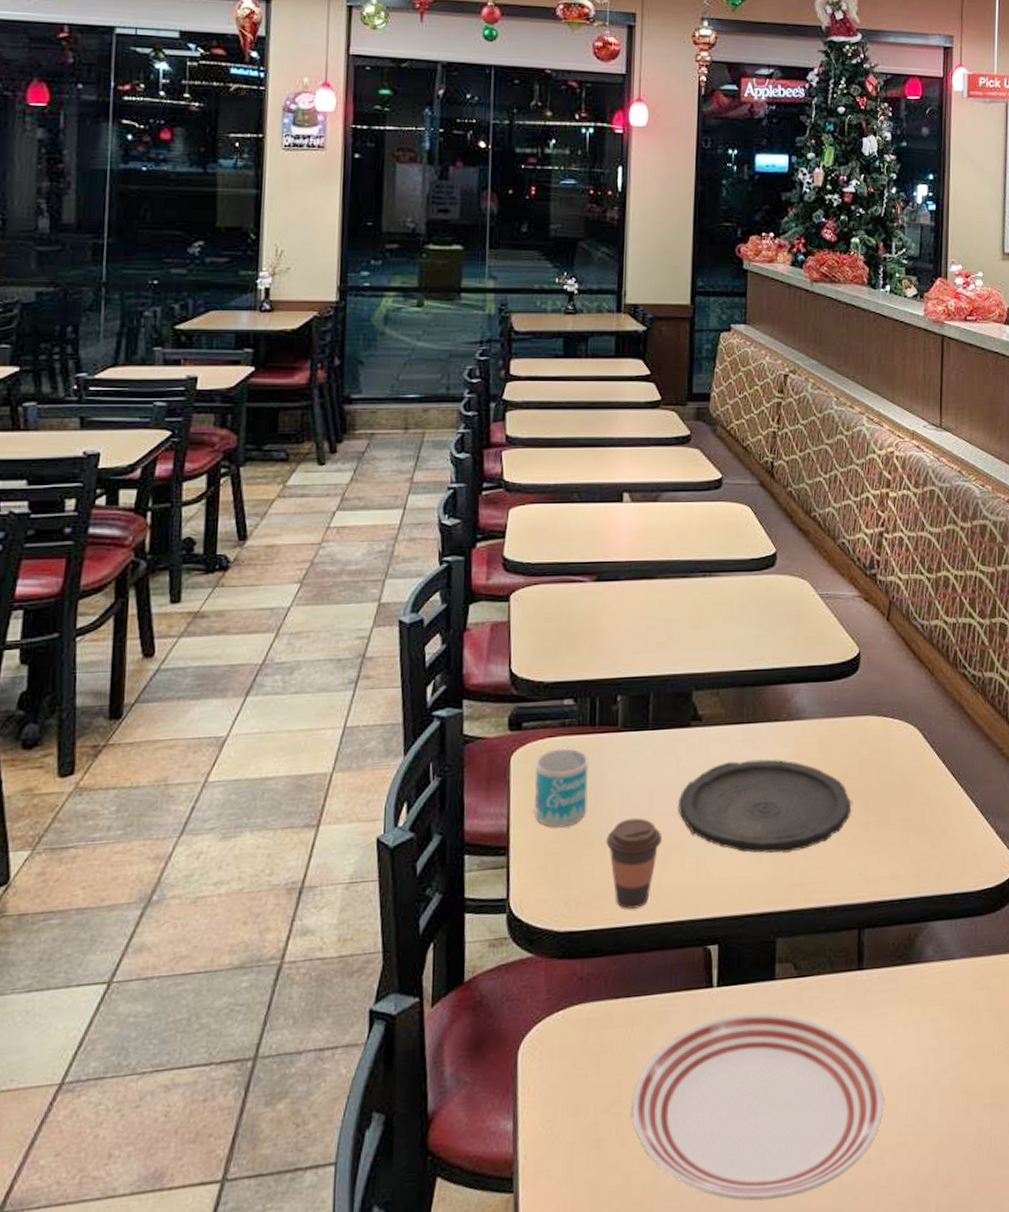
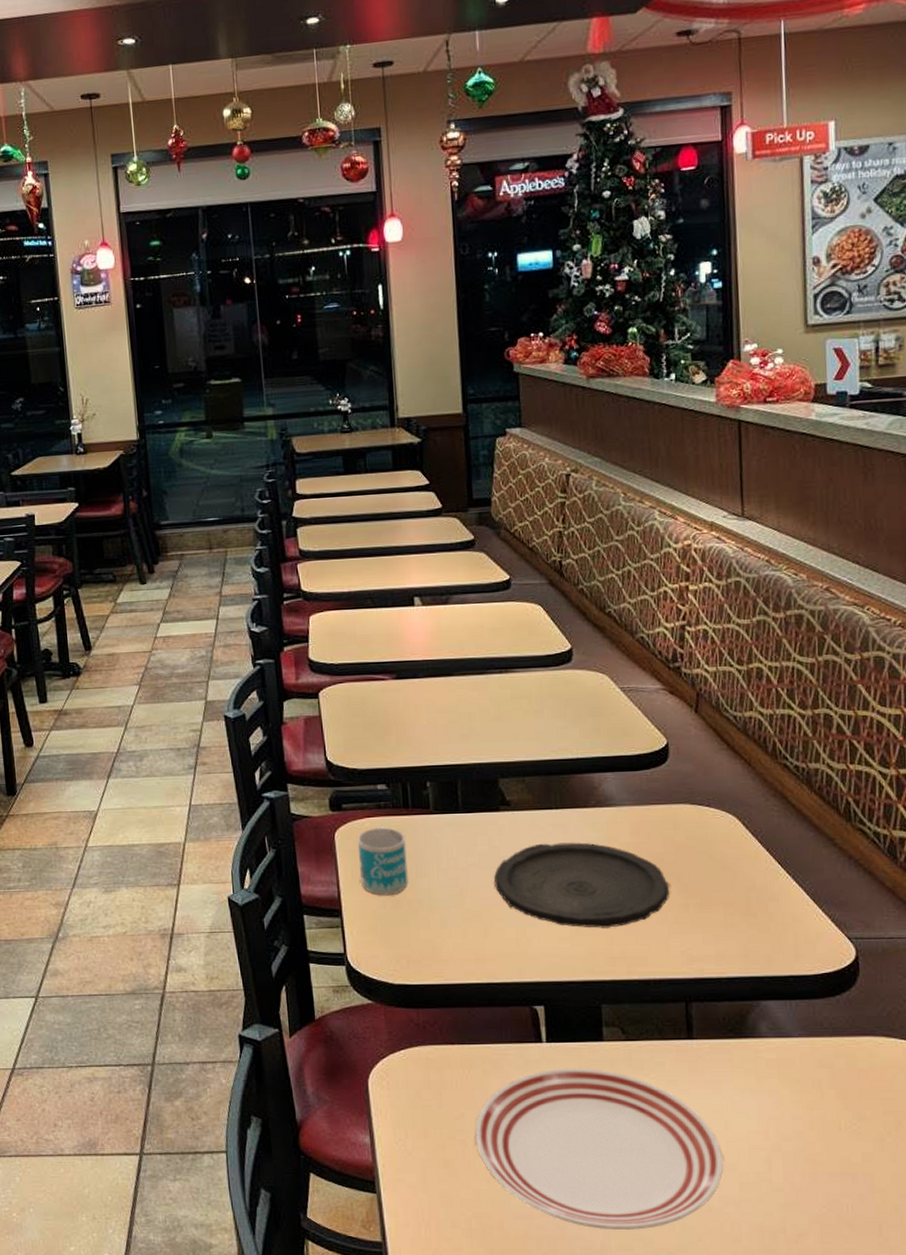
coffee cup: present [606,818,663,909] -> none [429,890,482,969]

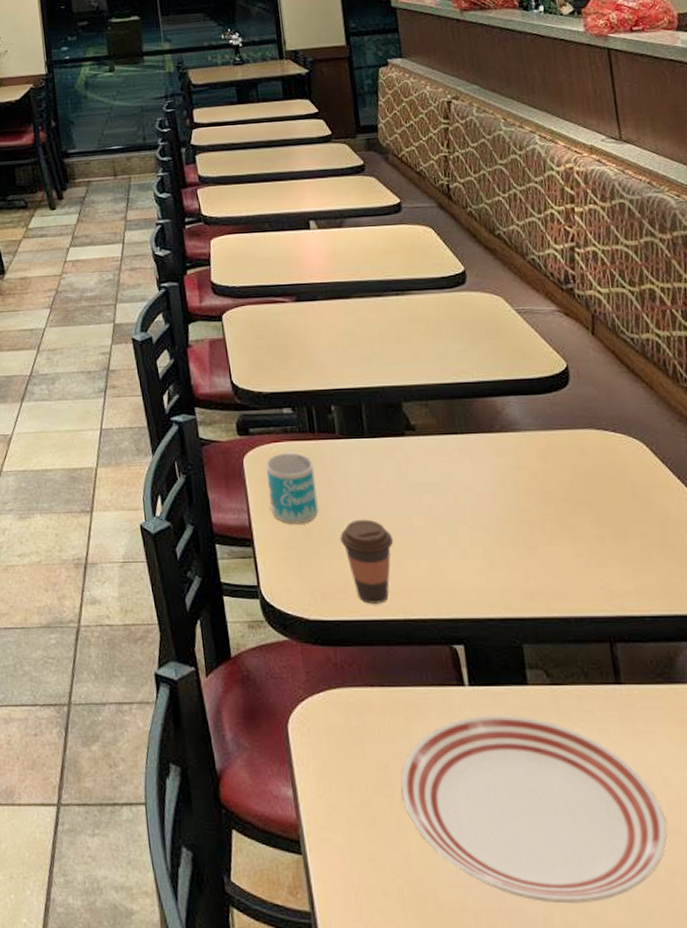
coffee cup: none [429,890,482,969] -> present [340,519,394,604]
plate: present [494,842,670,928] -> none [404,469,583,561]

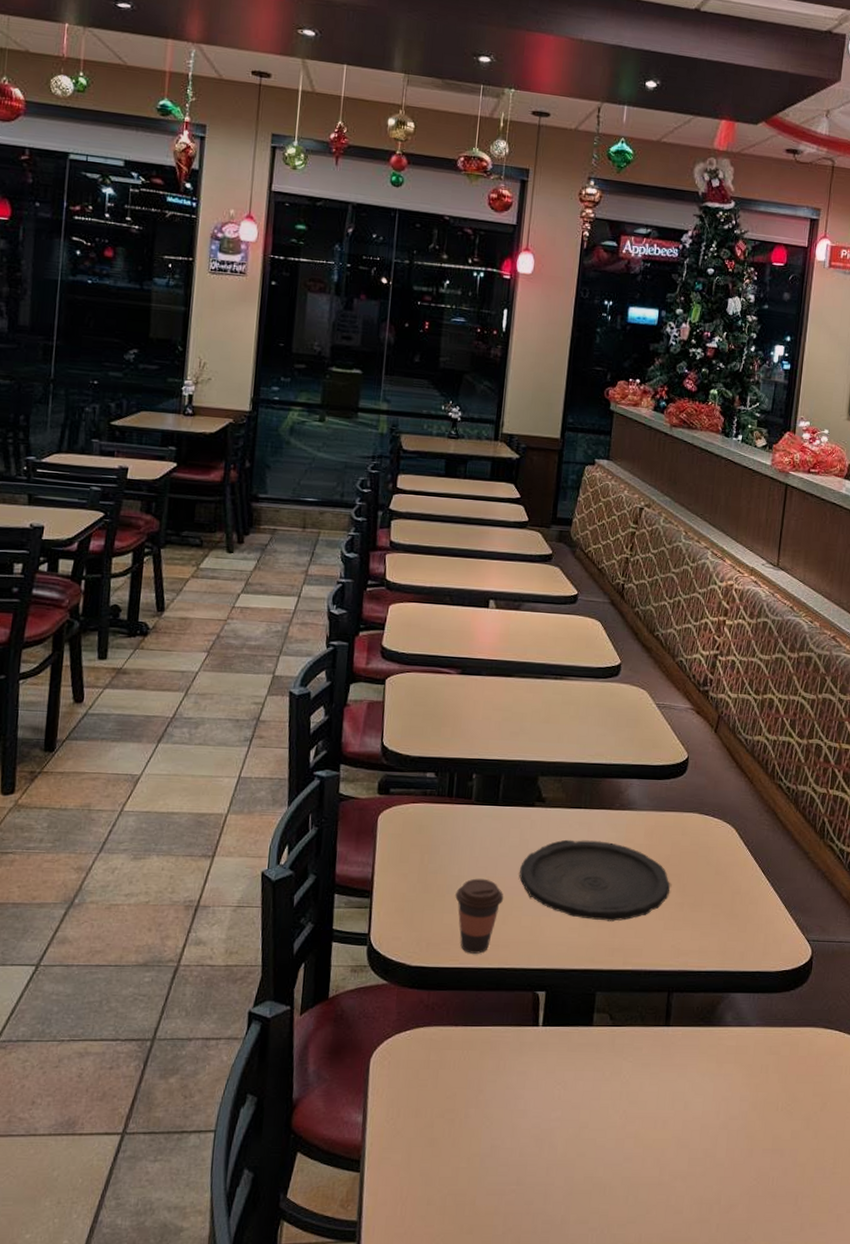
mug: present [265,450,318,525] -> none [395,811,445,880]
dinner plate: present [400,715,667,904] -> none [462,1051,679,1205]
plate: none [404,469,583,561] -> present [519,839,671,921]

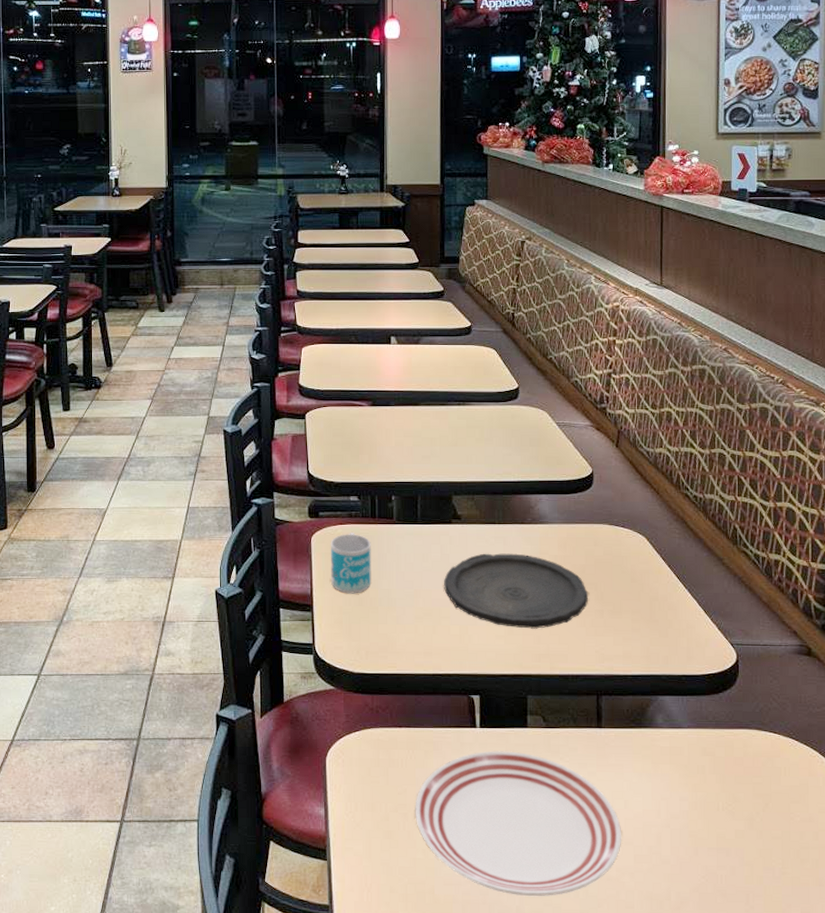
mug: none [395,811,445,880] -> present [330,532,371,594]
coffee cup: present [455,878,504,954] -> none [387,591,432,661]
dinner plate: none [462,1051,679,1205] -> present [415,751,622,897]

